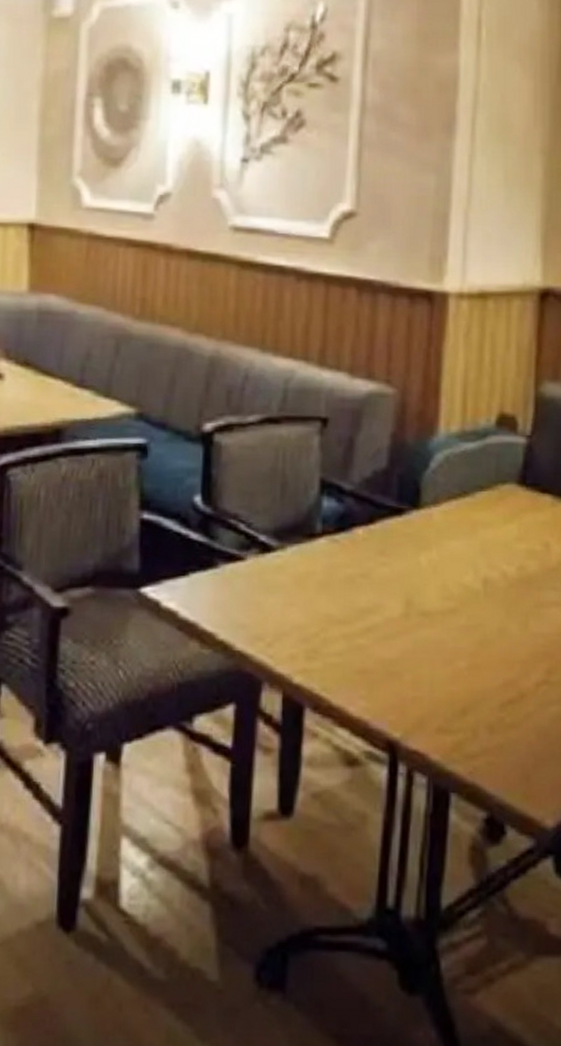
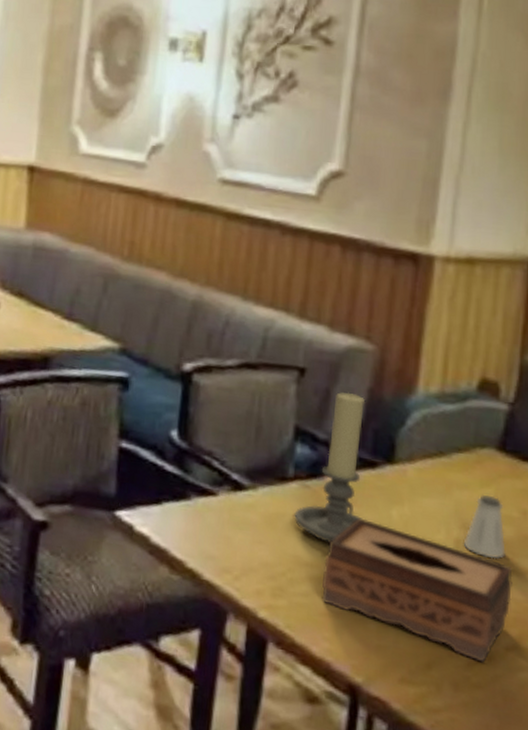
candle holder: none [323,439,392,598] -> present [293,392,366,544]
tissue box: none [356,567,539,701] -> present [322,517,513,663]
saltshaker: none [490,530,531,597] -> present [463,494,506,561]

